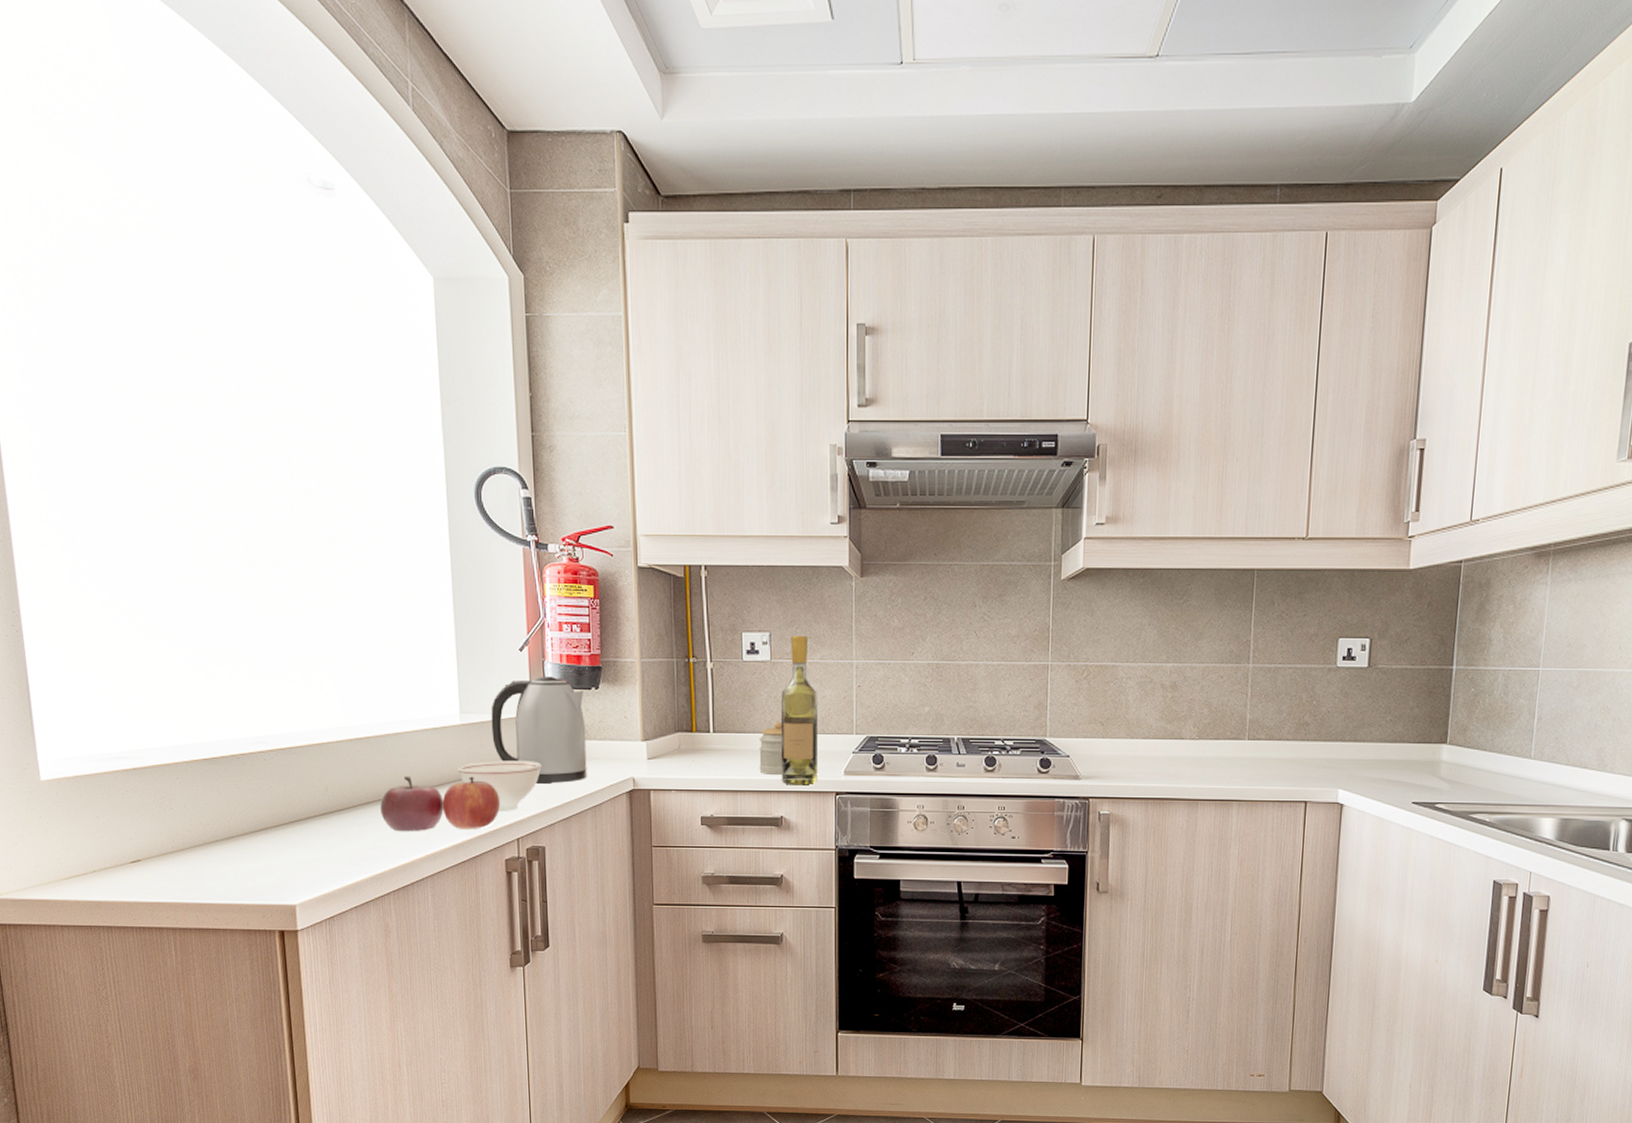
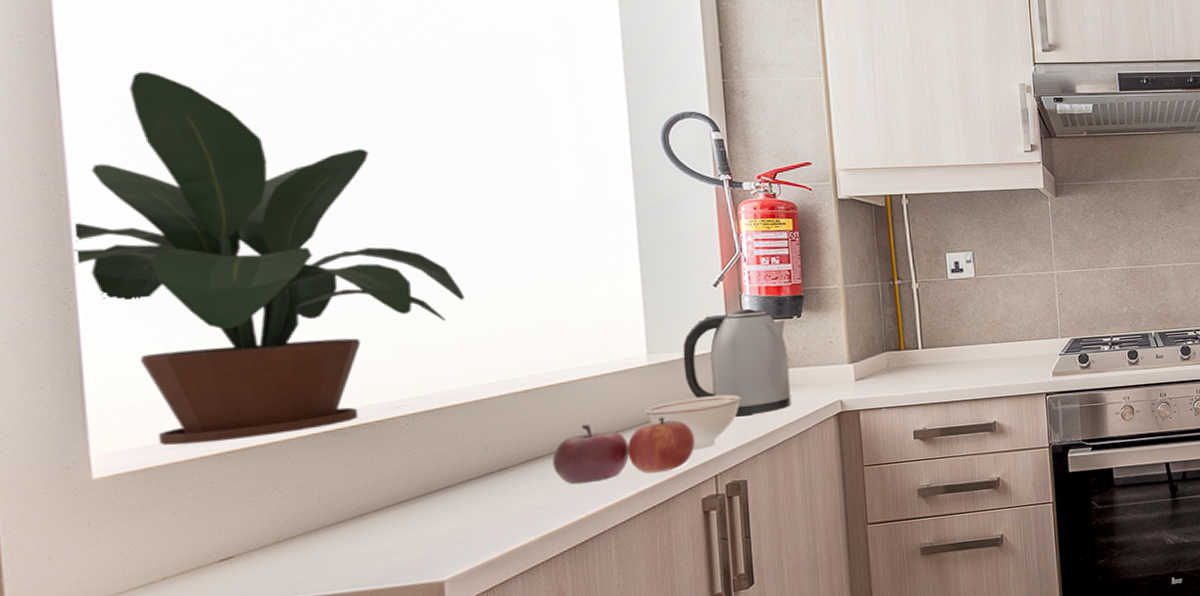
potted plant: none [17,414,308,759] -> present [74,71,464,446]
jar: present [759,722,782,776] -> none [968,333,993,384]
bottle: present [780,635,819,785] -> none [986,252,1028,391]

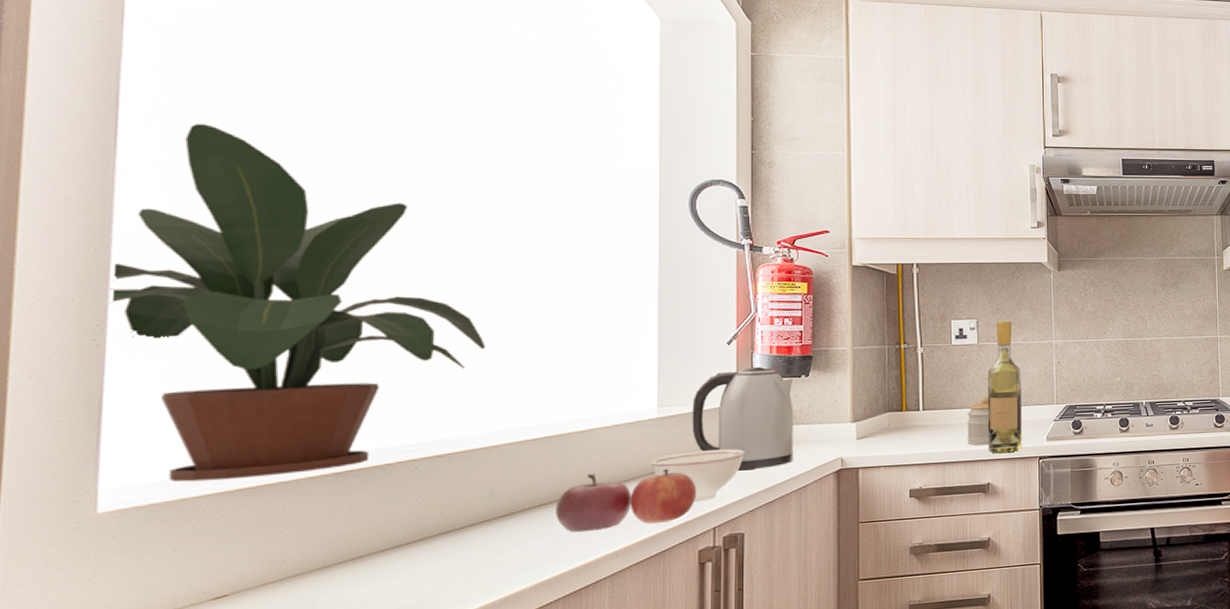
jar: none [968,333,993,384] -> present [967,397,989,446]
bottle: none [986,252,1028,391] -> present [987,321,1023,454]

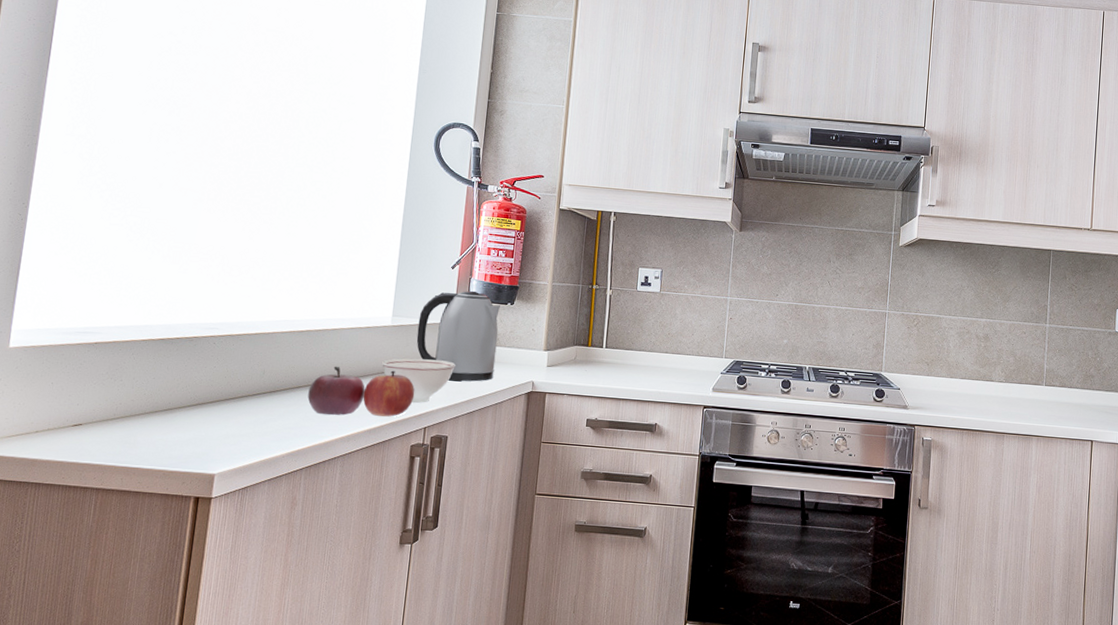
potted plant: present [109,123,485,482] -> none [32,52,272,336]
jar: present [967,397,989,446] -> none [641,343,664,389]
bottle: present [987,321,1023,454] -> none [658,273,697,398]

